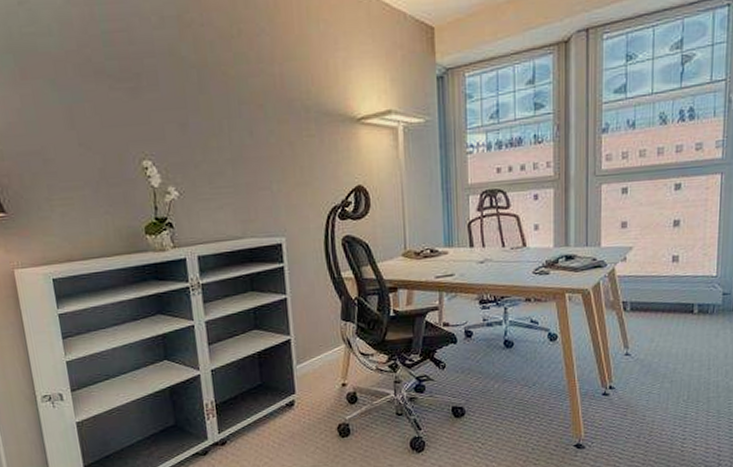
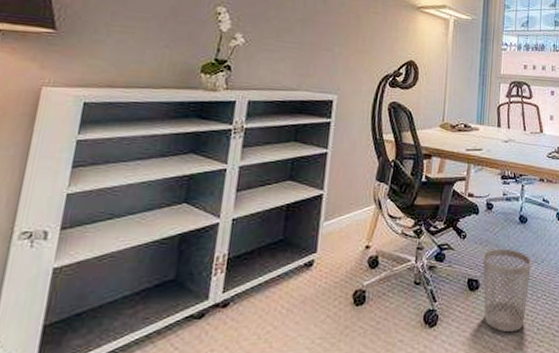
wastebasket: none [466,375,521,453] -> present [483,248,531,332]

